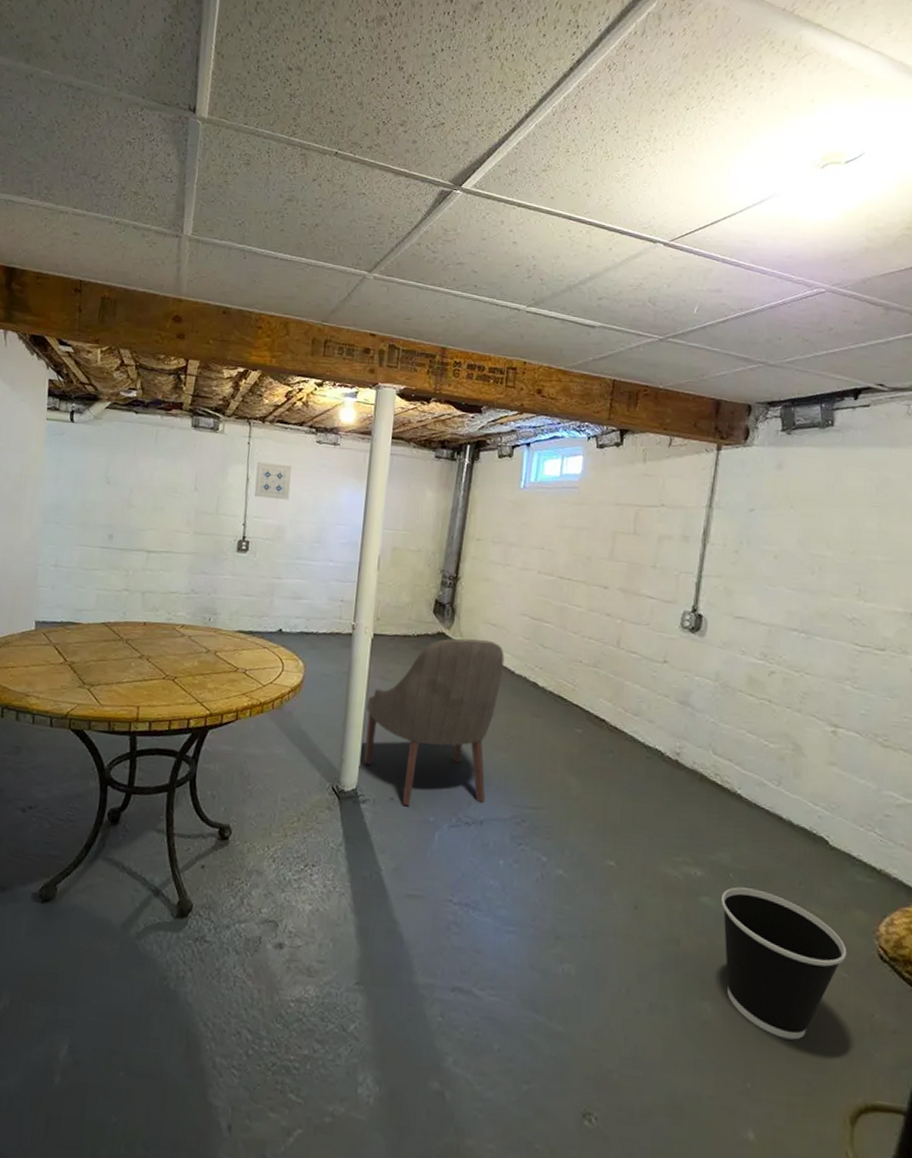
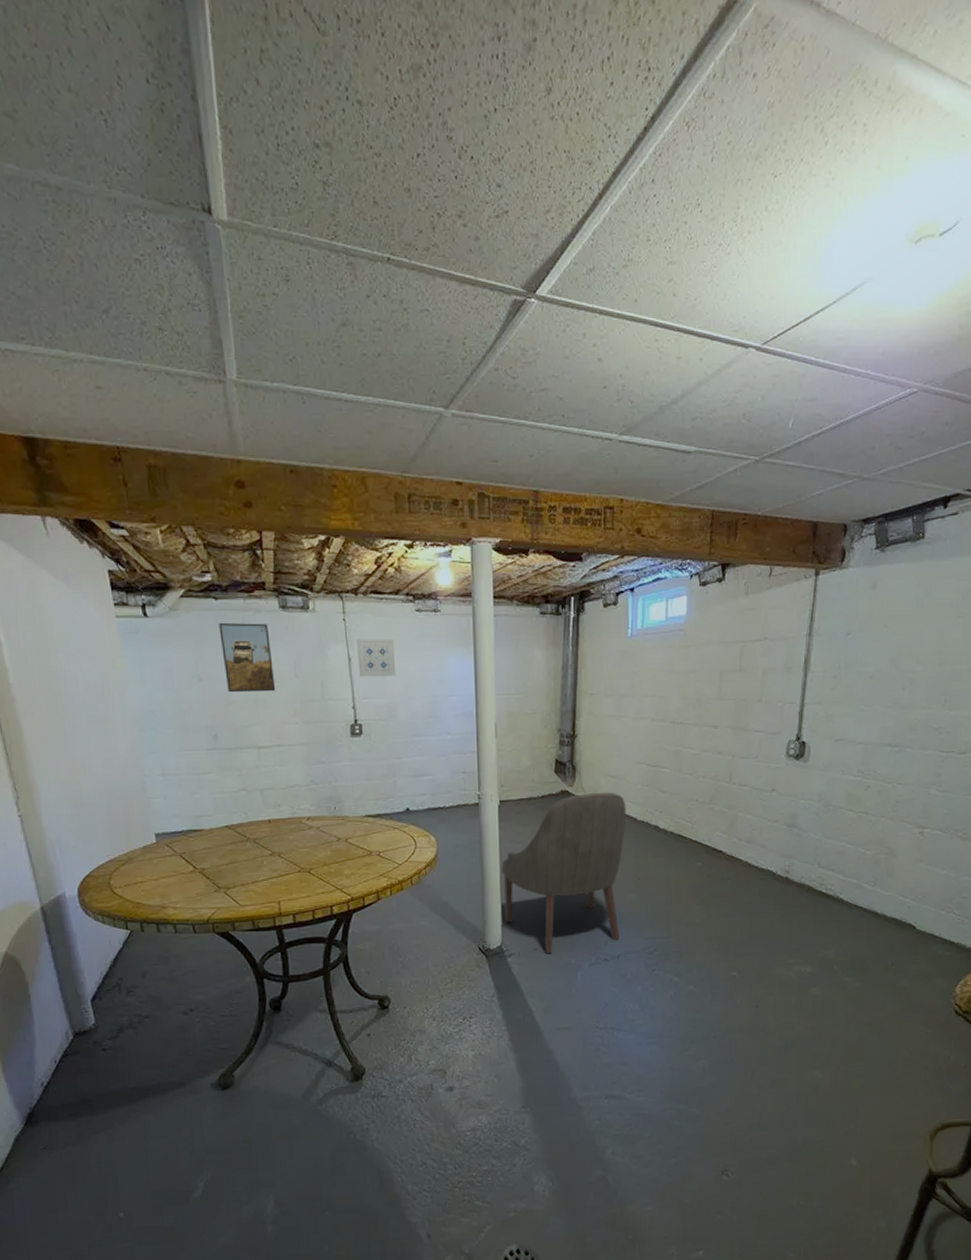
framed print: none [130,433,179,501] -> present [219,622,276,693]
wastebasket: present [720,887,847,1040] -> none [827,975,930,1087]

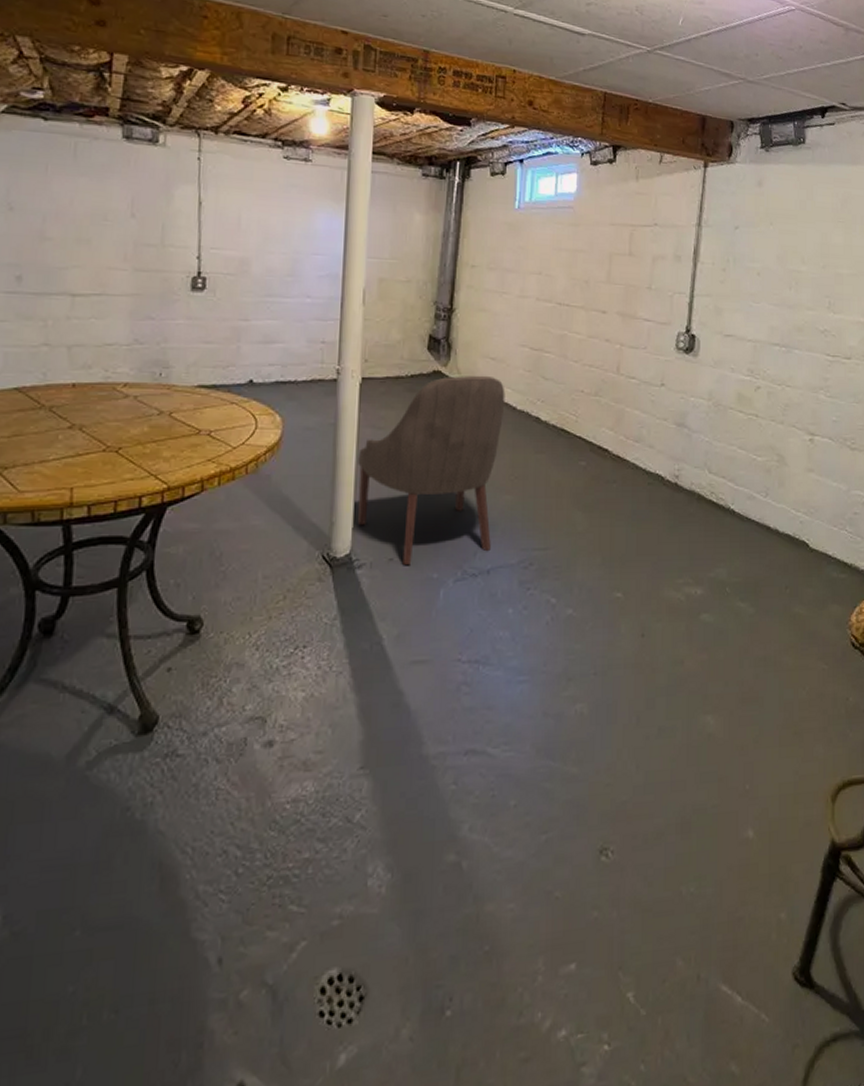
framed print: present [219,622,276,693] -> none [43,146,106,231]
wall art: present [357,638,396,677] -> none [209,181,255,227]

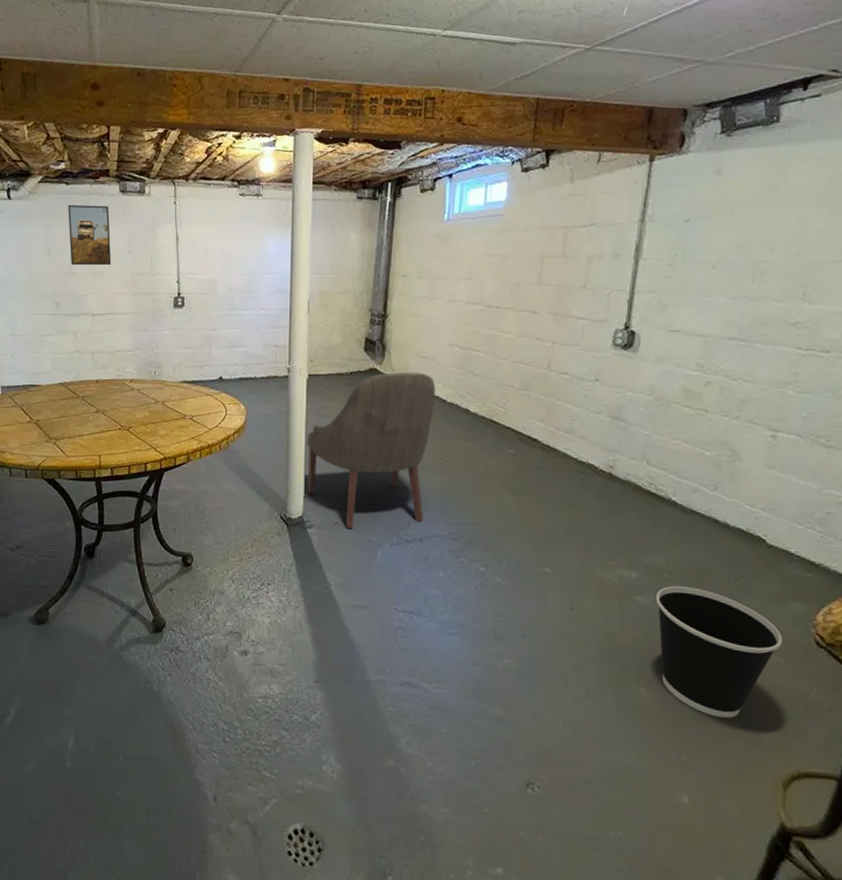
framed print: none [43,146,106,231] -> present [68,204,111,266]
wastebasket: none [719,599,826,736] -> present [655,586,783,718]

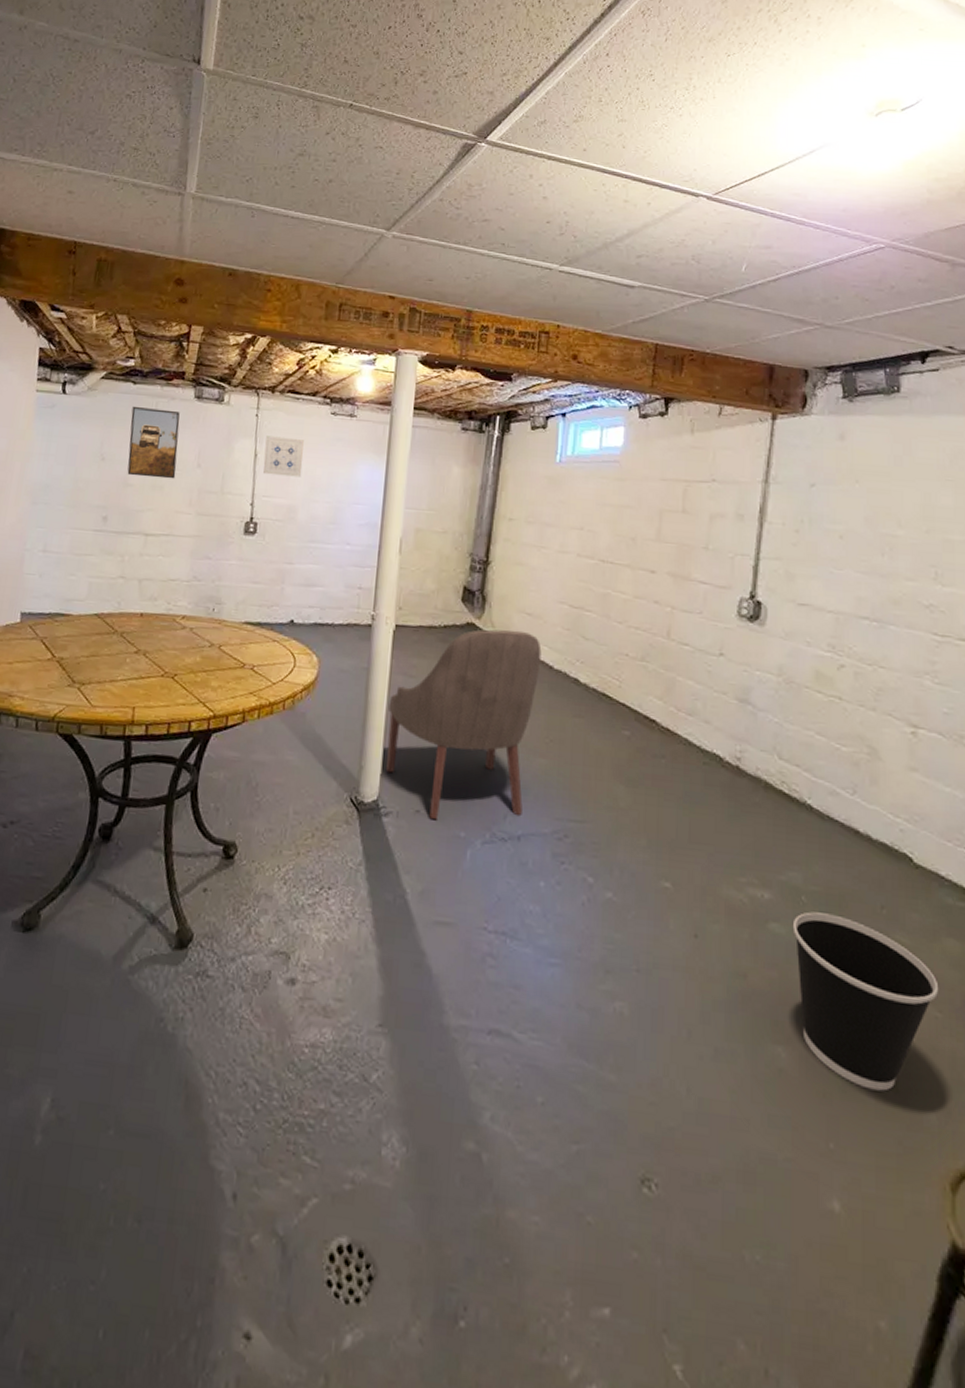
wall art: none [184,220,219,255] -> present [263,435,304,478]

